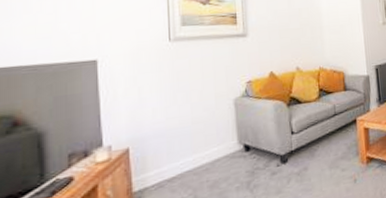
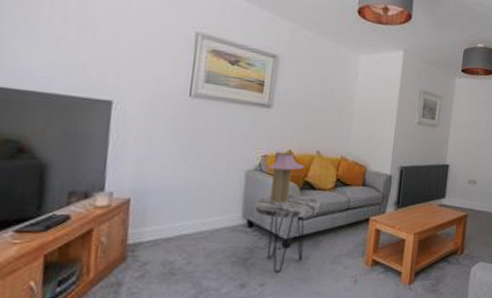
side table: none [247,110,309,189] -> present [254,194,321,273]
table lamp: none [254,73,288,124] -> present [268,151,305,204]

